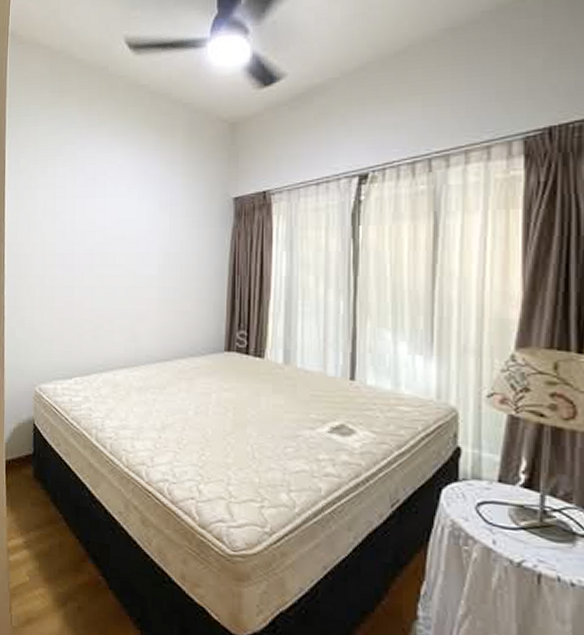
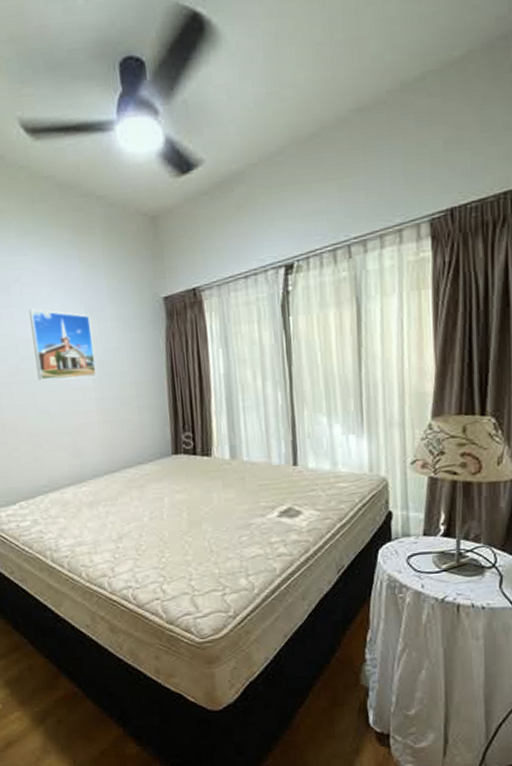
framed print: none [108,200,163,268] -> present [28,309,97,380]

